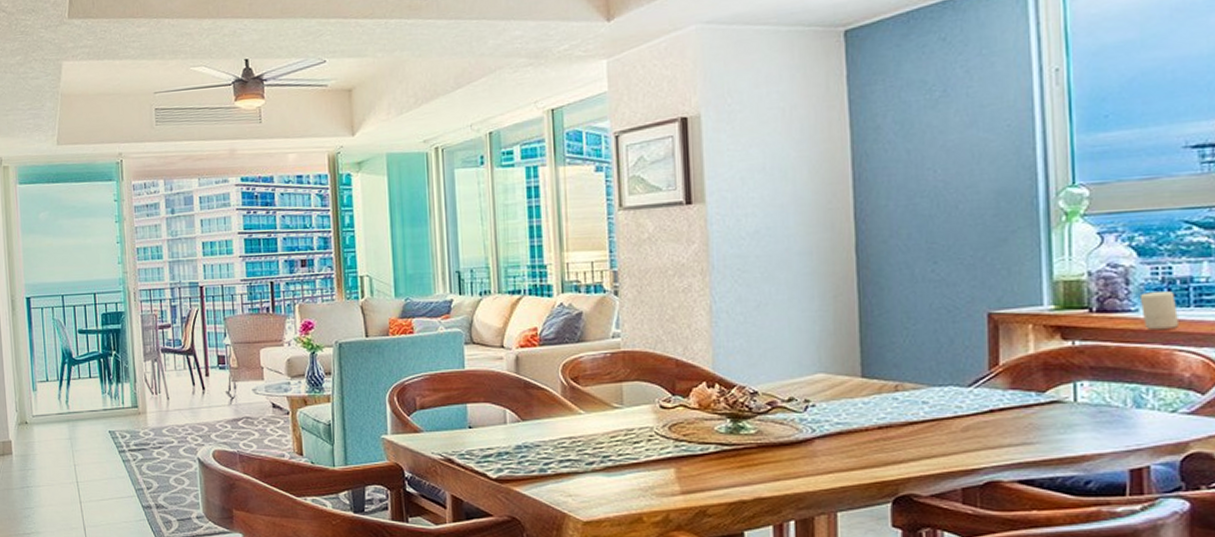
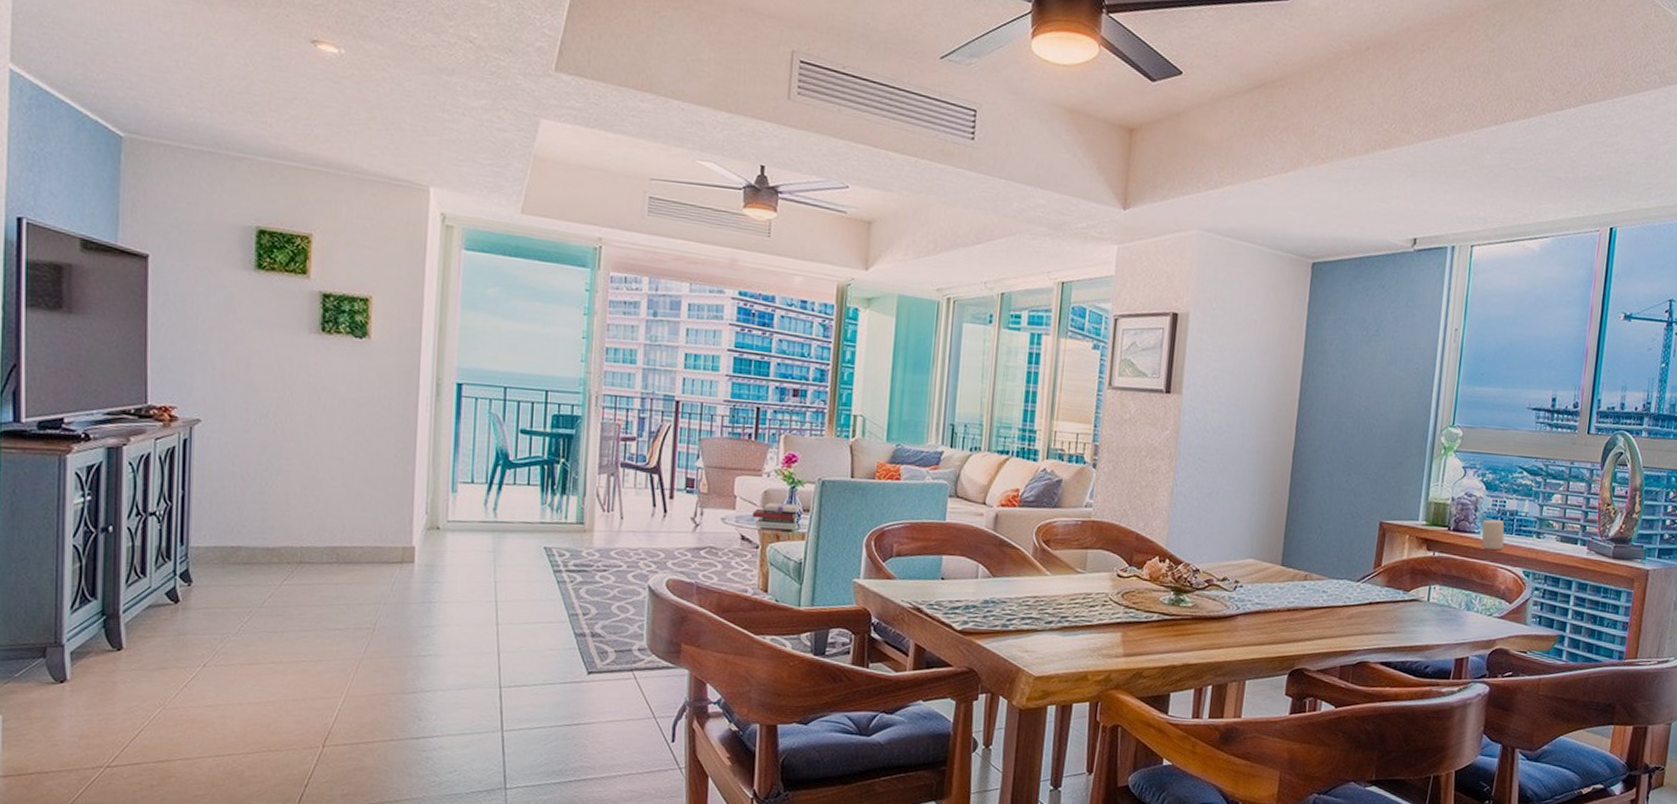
books: none [279,369,324,396] -> present [751,502,799,532]

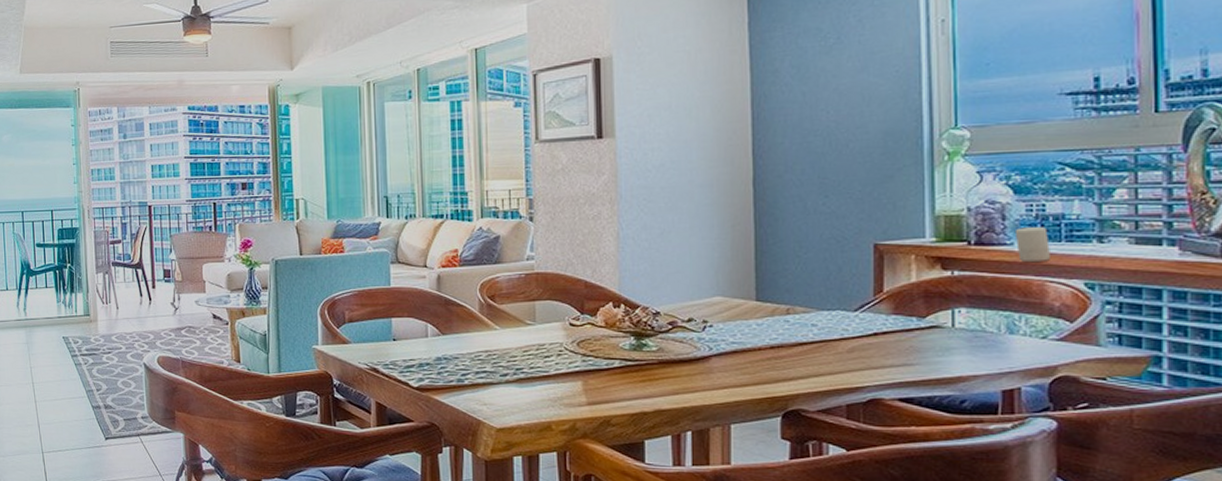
books: present [751,502,799,532] -> none [219,283,260,308]

